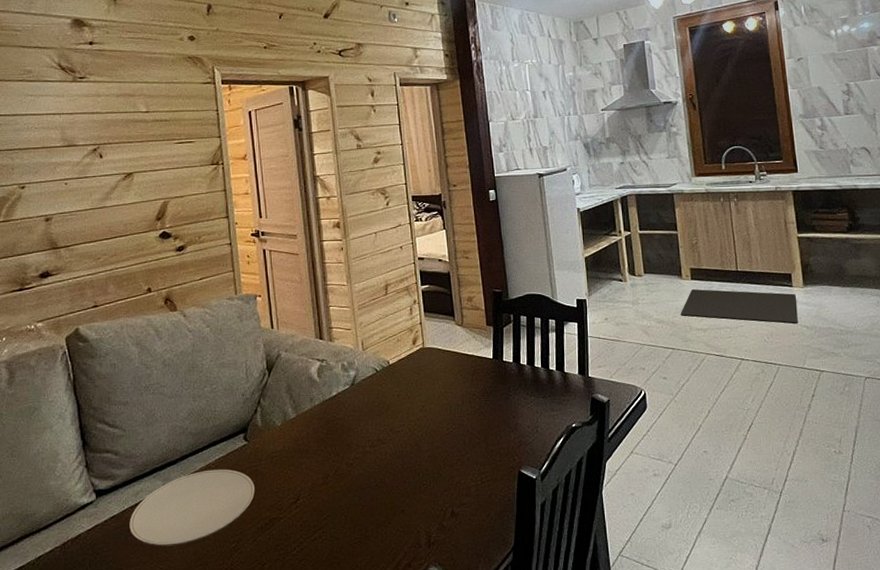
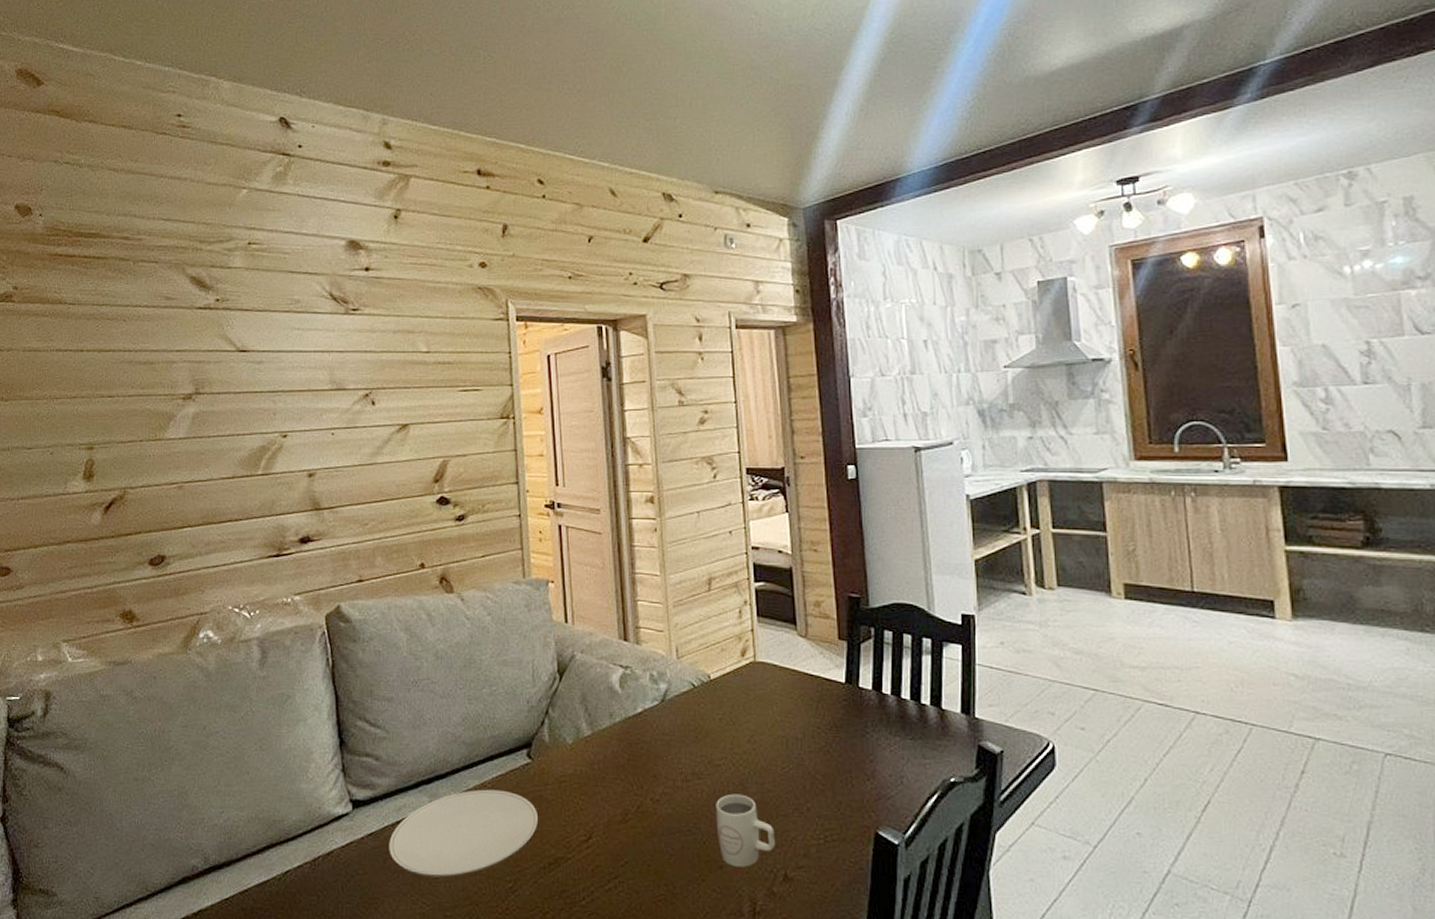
mug: none [397,452,445,510] -> present [716,794,776,867]
floor mat: present [680,288,798,324] -> none [1107,611,1283,669]

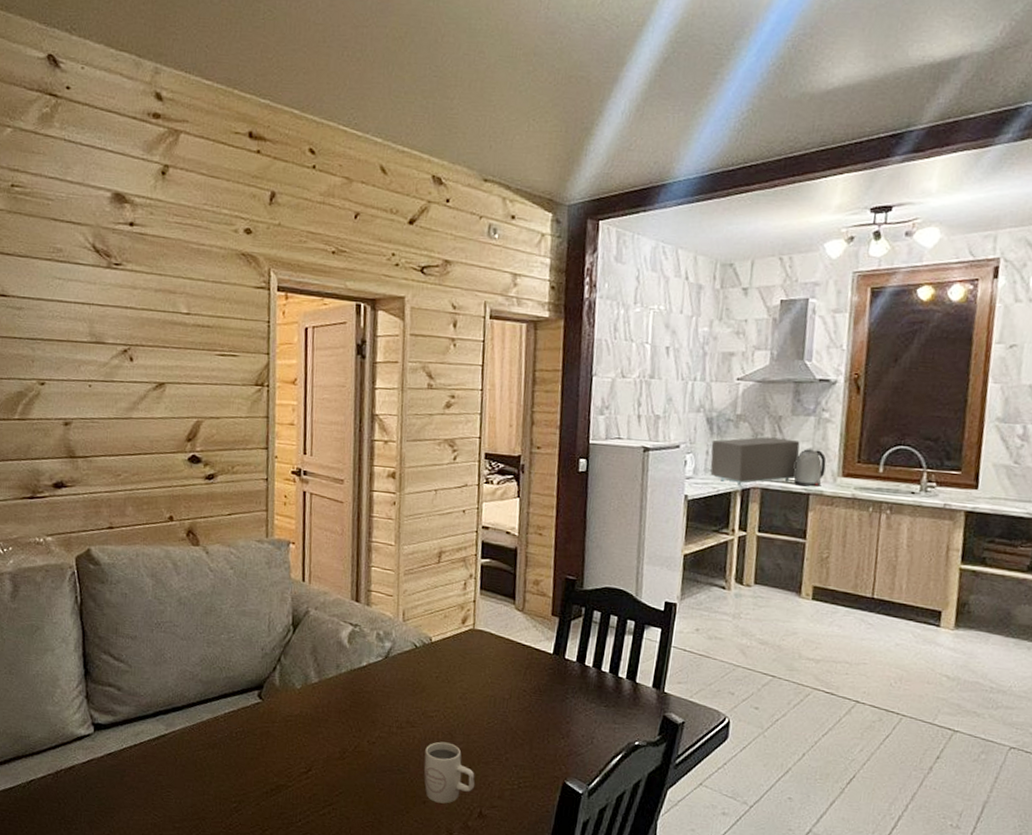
plate: present [389,789,539,878] -> none [126,722,265,795]
microwave: none [987,425,1084,480] -> present [710,436,800,486]
kettle: none [1081,434,1115,474] -> present [794,449,827,487]

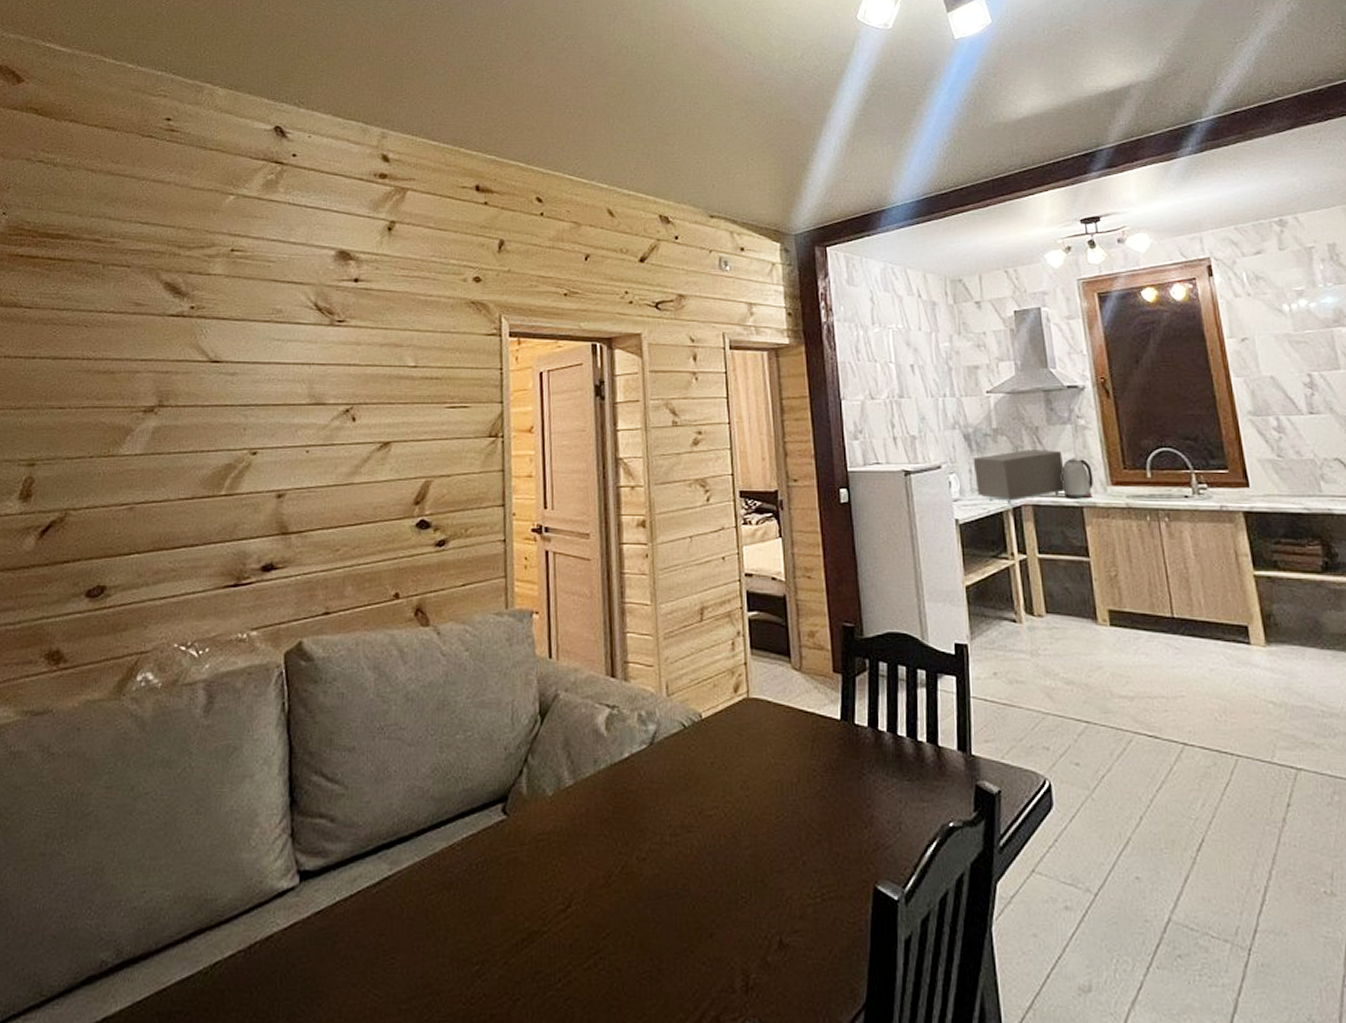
mug: present [423,741,475,804] -> none [706,848,771,934]

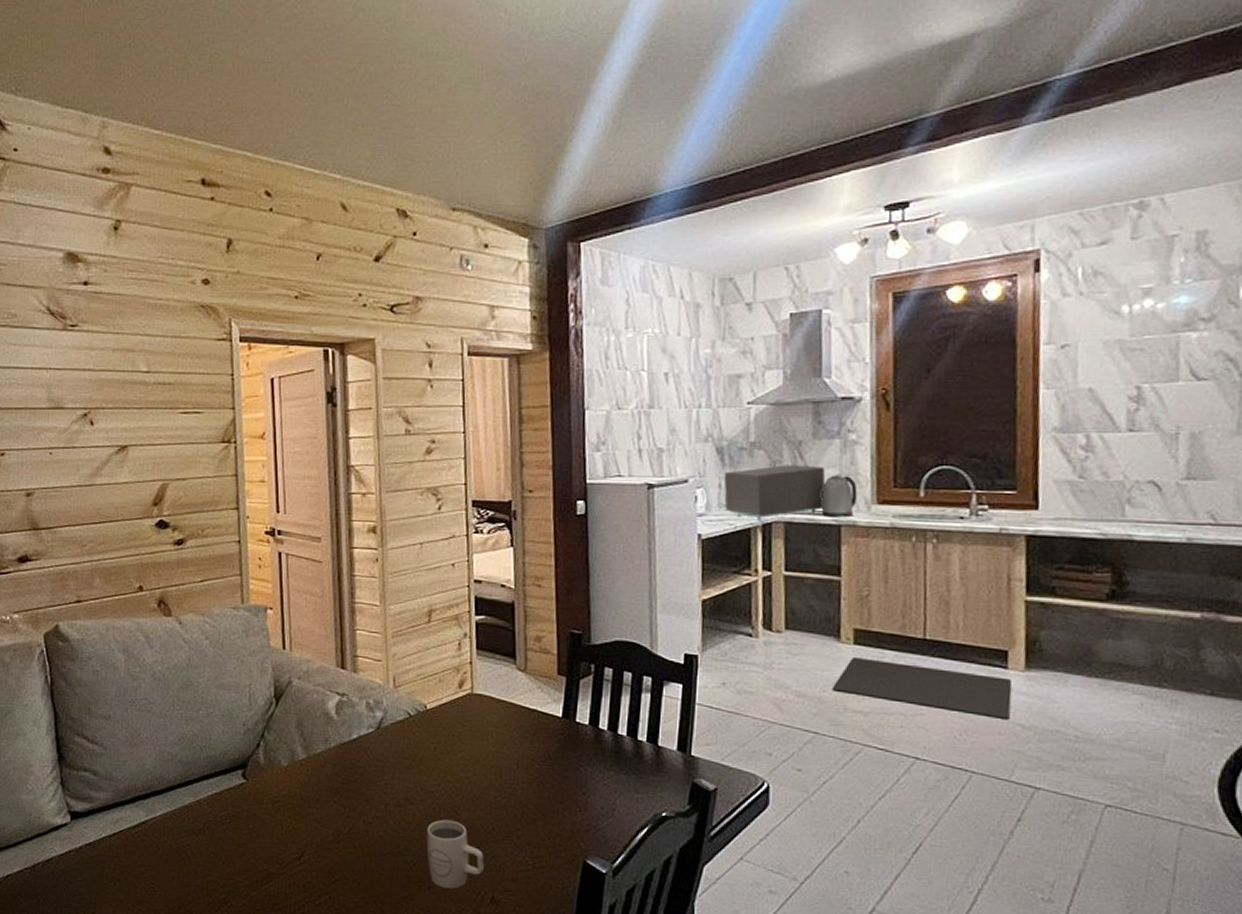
mug: none [706,848,771,934] -> present [426,819,485,889]
floor mat: none [1096,638,1261,697] -> present [831,656,1011,719]

